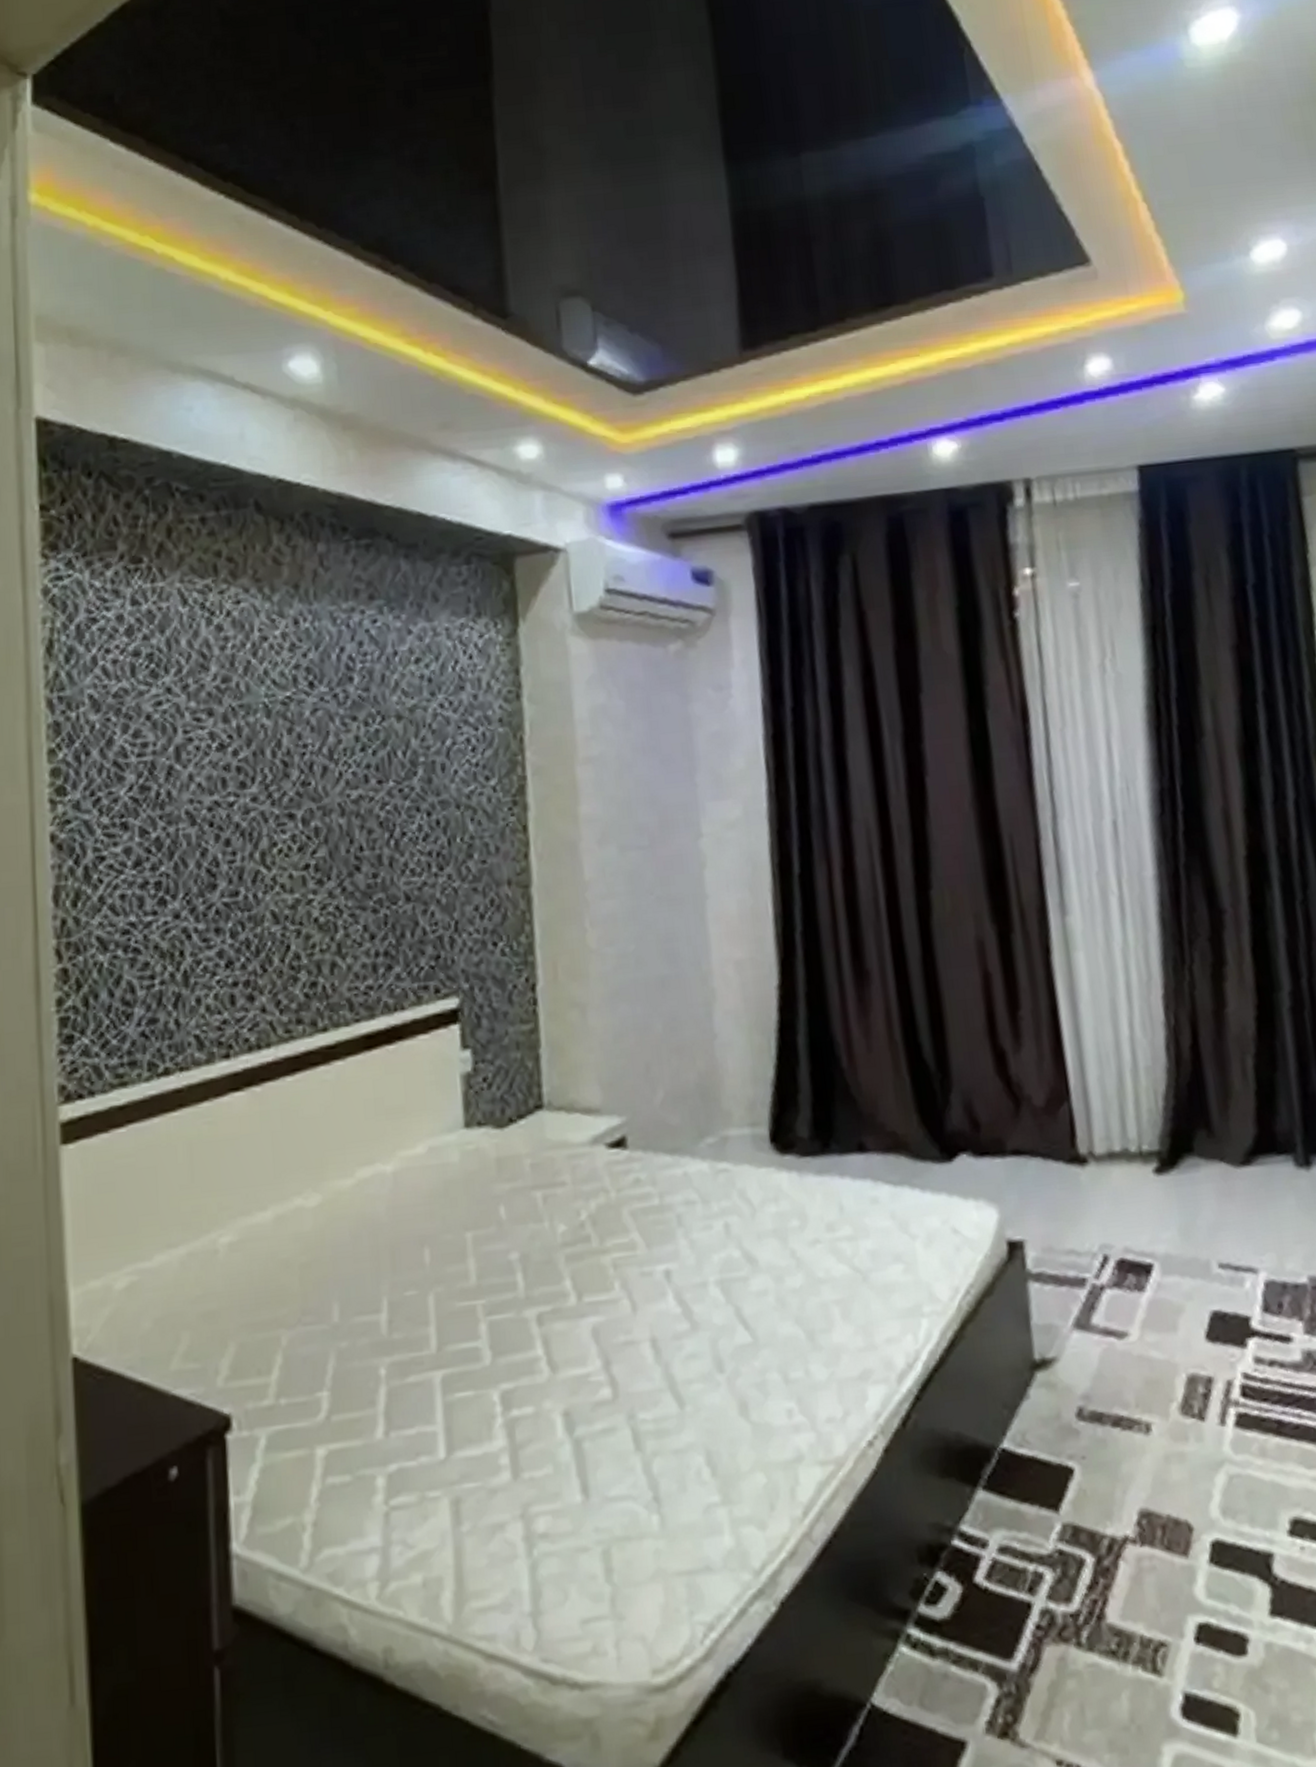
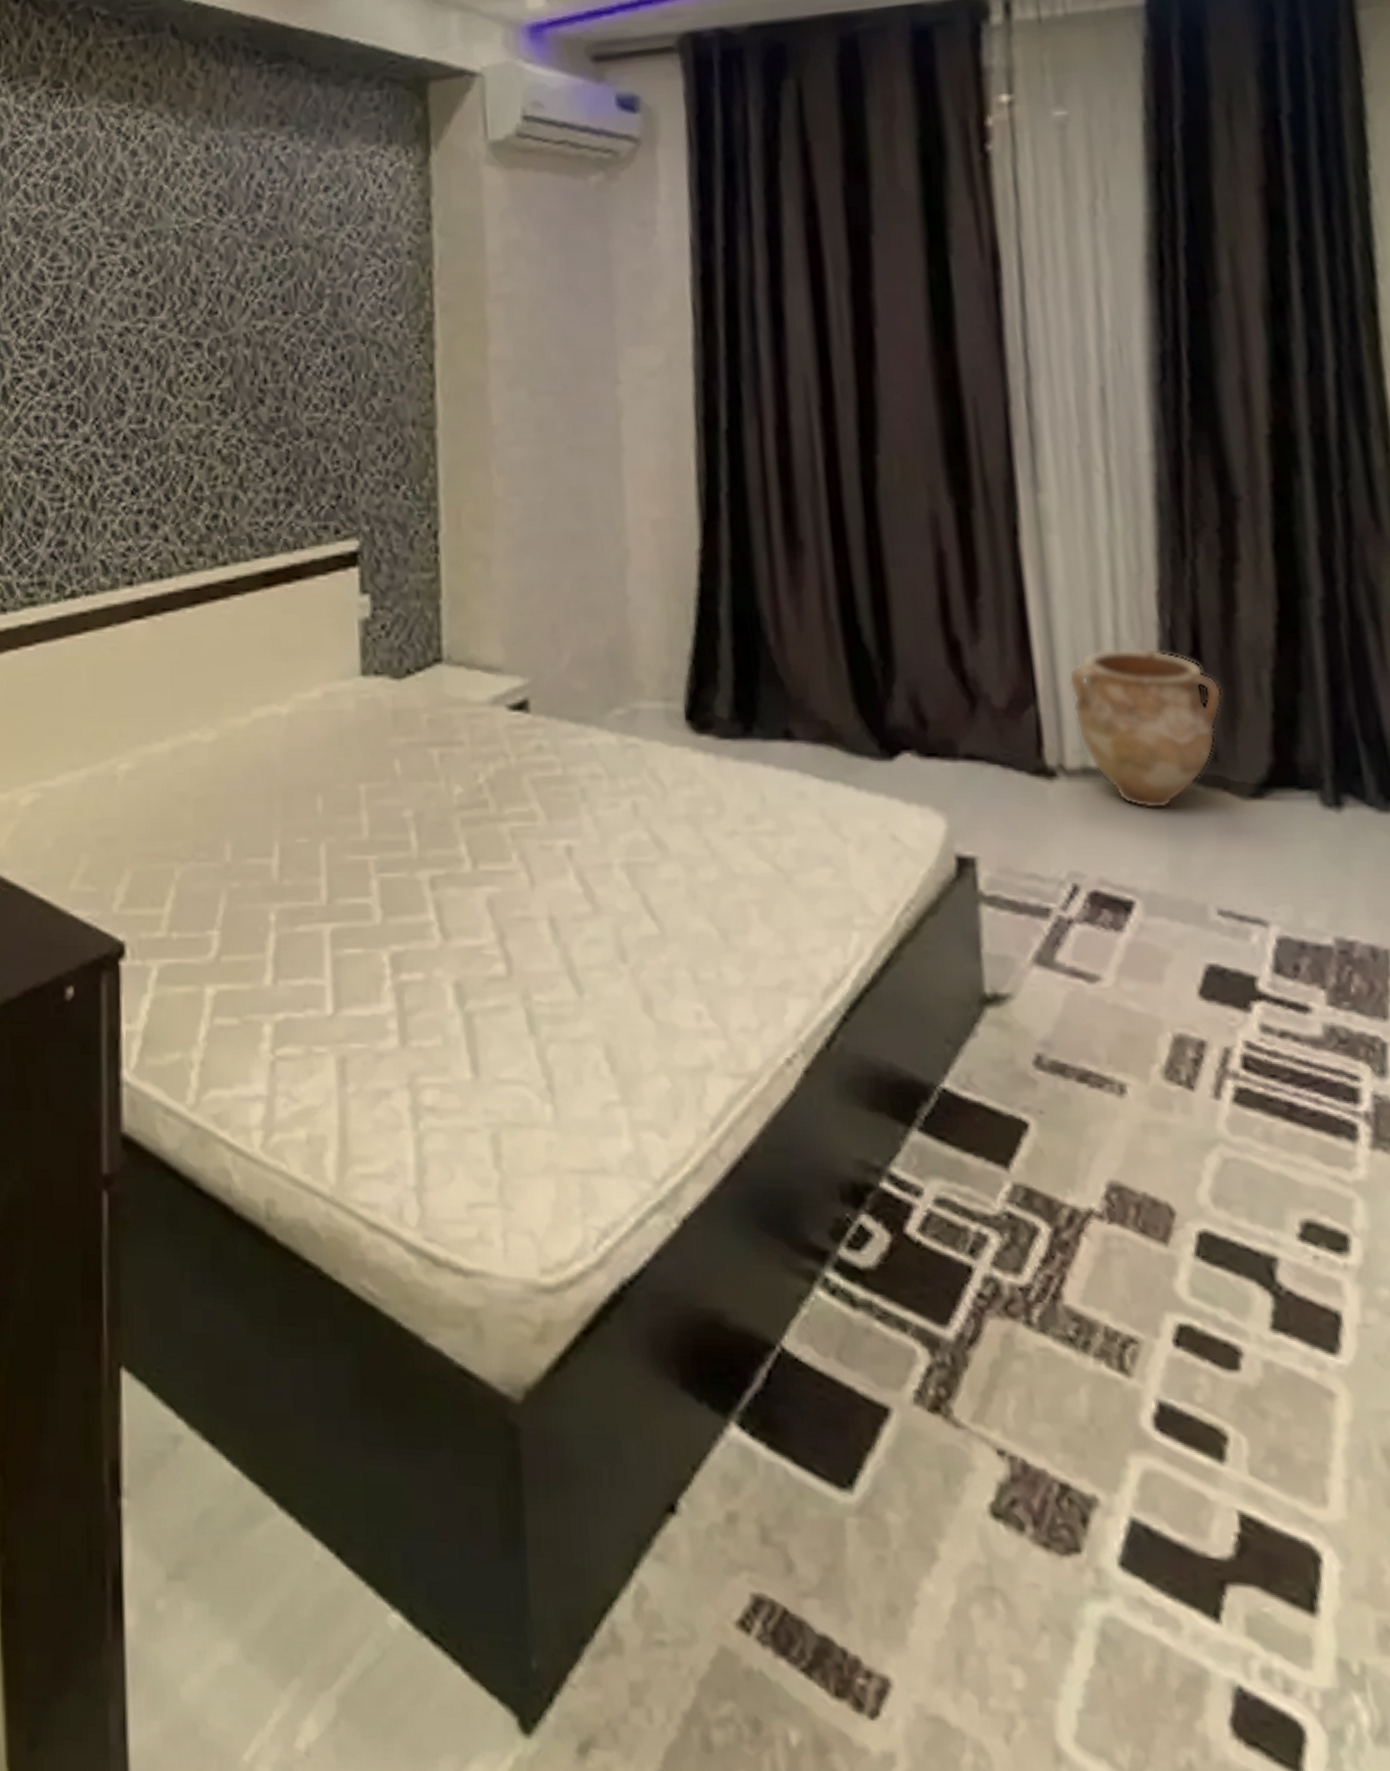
vase: none [1094,1043,1217,1184] -> present [1068,647,1222,810]

